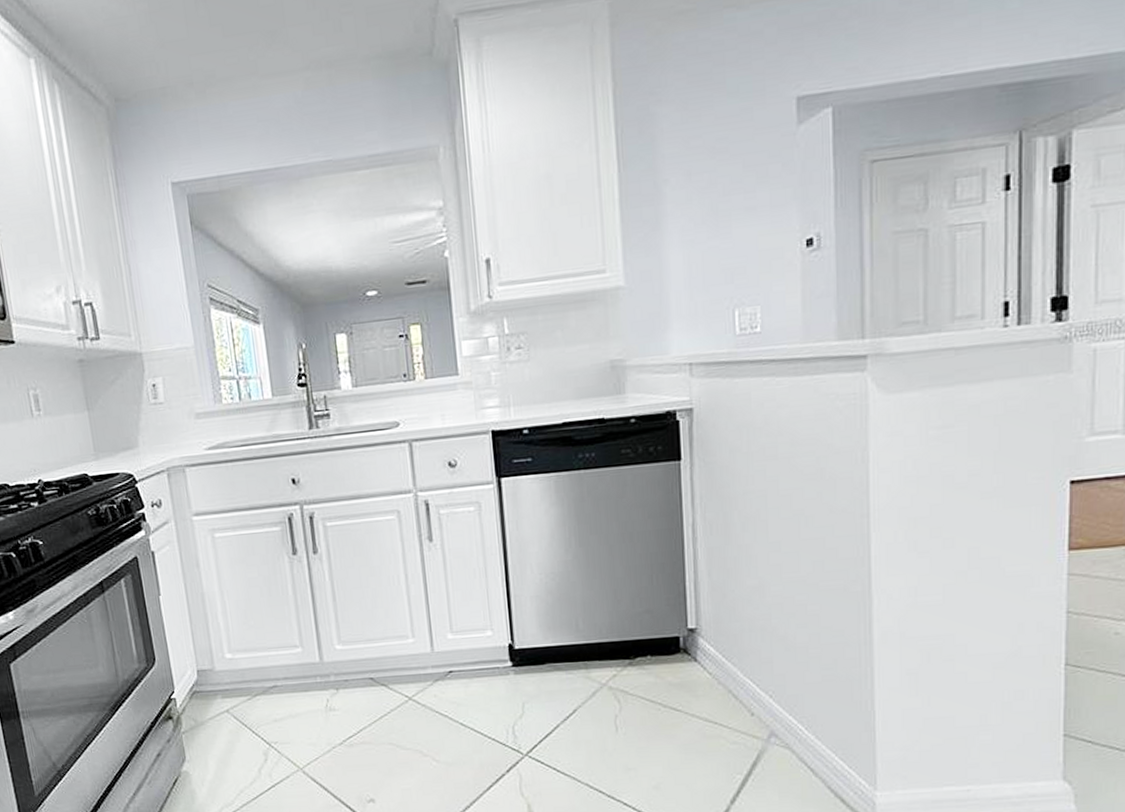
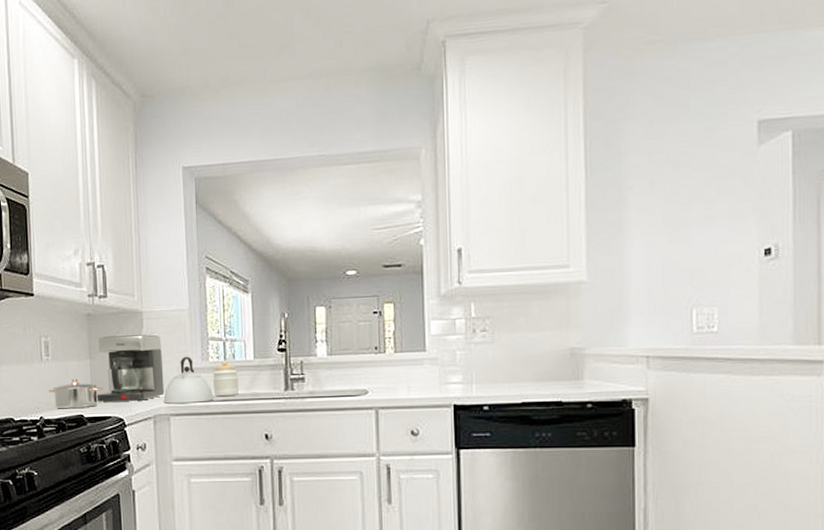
cooking pot: none [44,433,107,470] -> present [48,378,103,409]
coffee maker: none [95,378,177,459] -> present [96,334,165,403]
kettle: none [175,399,233,454] -> present [163,356,214,404]
jar: none [227,401,259,441] -> present [212,360,239,396]

